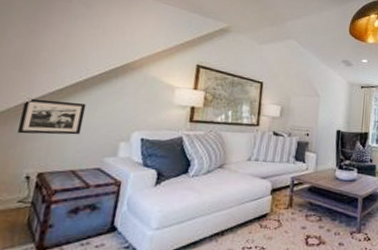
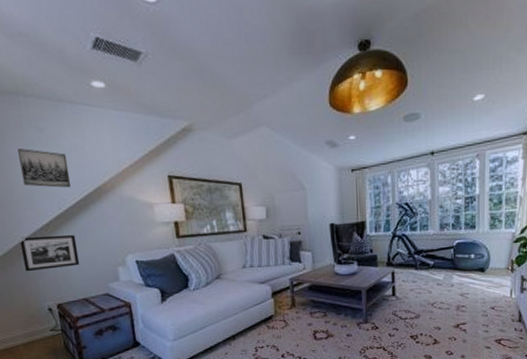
wall art: none [52,18,106,60] -> present [18,148,72,188]

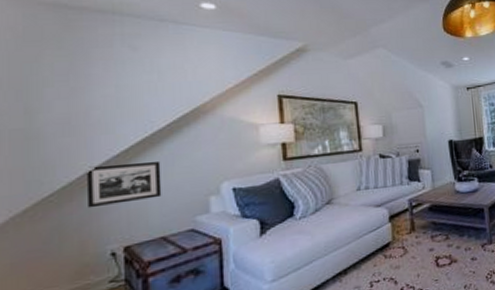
wall art: present [18,148,72,188] -> none [103,68,164,110]

